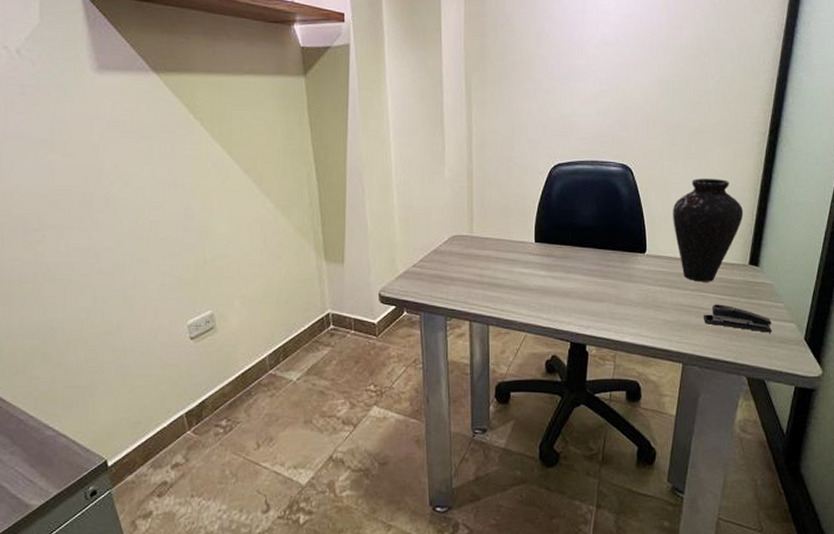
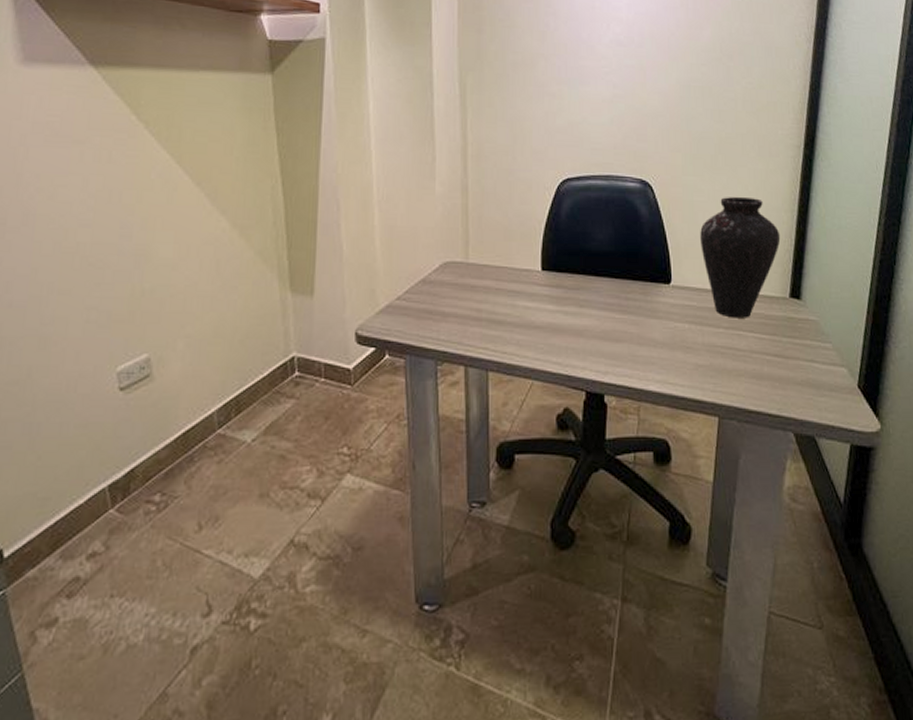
stapler: present [703,304,772,333] -> none [739,344,820,379]

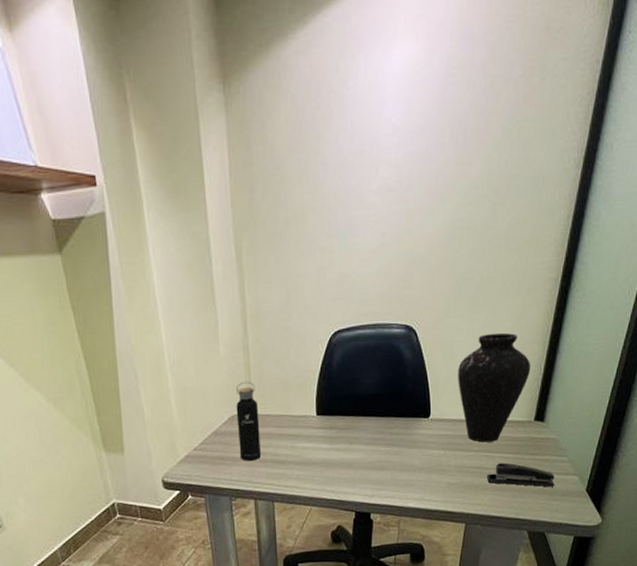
water bottle: none [449,225,476,318] -> present [236,381,261,461]
stapler: none [739,344,820,379] -> present [486,462,555,487]

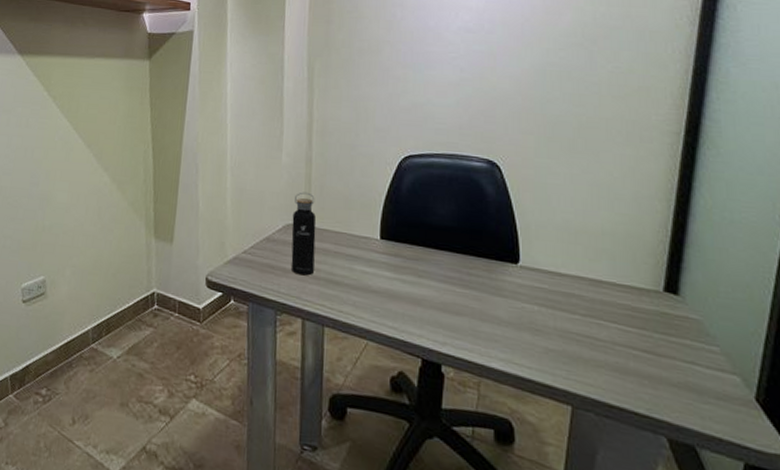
vase: present [458,332,531,442] -> none [554,181,653,308]
stapler: present [486,462,555,487] -> none [599,336,703,384]

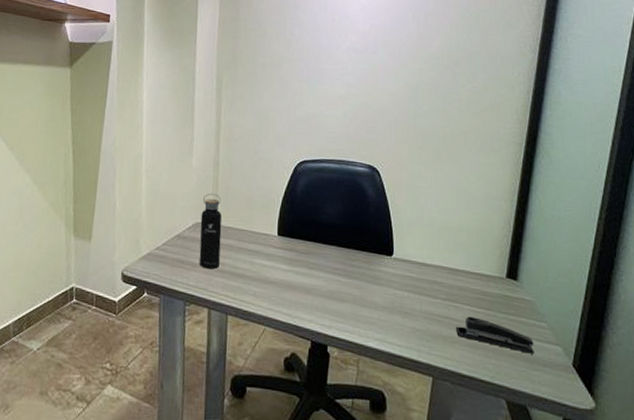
stapler: none [599,336,703,384] -> present [455,316,534,354]

